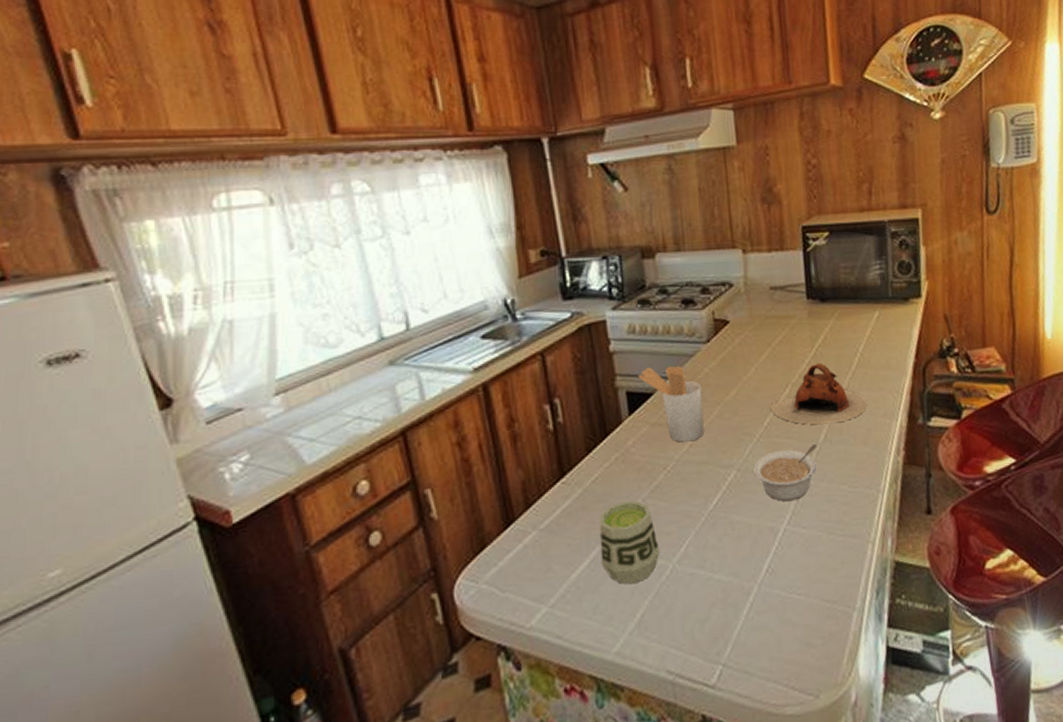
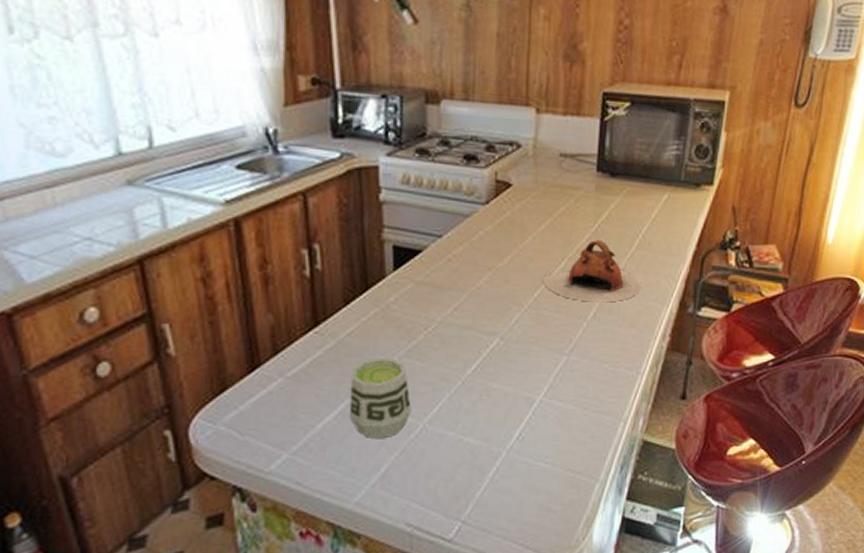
utensil holder: present [638,365,704,443] -> none [408,222,475,305]
legume: present [753,444,818,502] -> none [517,321,586,374]

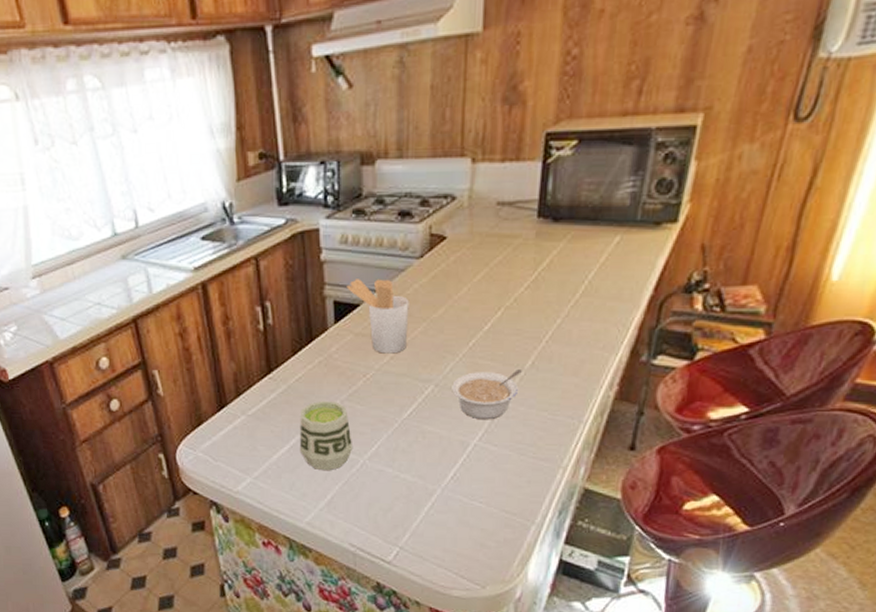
utensil holder: none [408,222,475,305] -> present [347,279,409,354]
legume: none [517,321,586,374] -> present [452,370,523,420]
teapot: present [542,239,642,303] -> none [477,287,587,351]

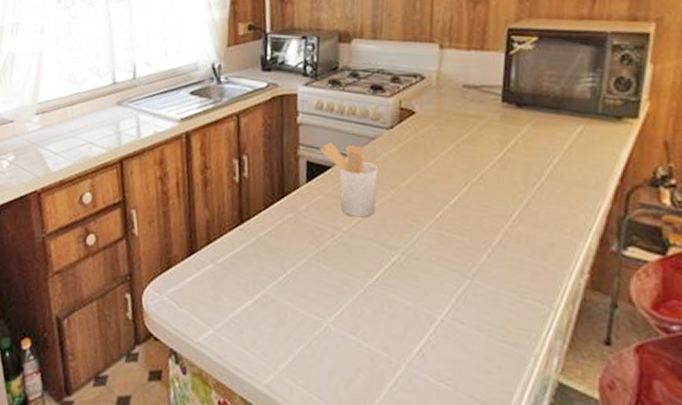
cup: present [299,400,353,471] -> none [263,256,318,331]
legume: present [452,370,523,420] -> none [418,244,491,296]

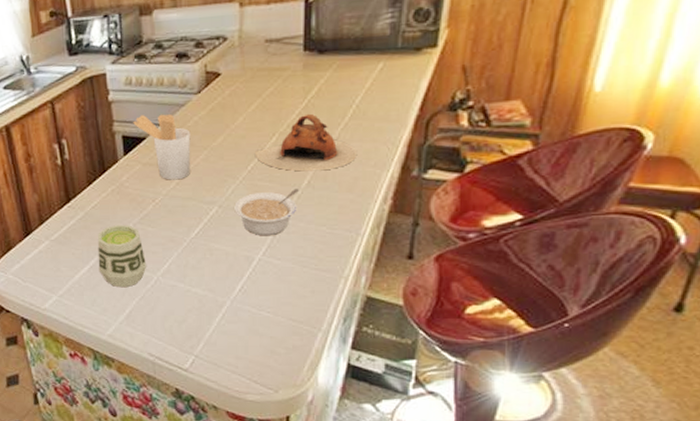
cup: none [263,256,318,331] -> present [97,224,147,288]
legume: none [418,244,491,296] -> present [234,189,300,236]
teapot: none [444,167,554,231] -> present [254,113,358,172]

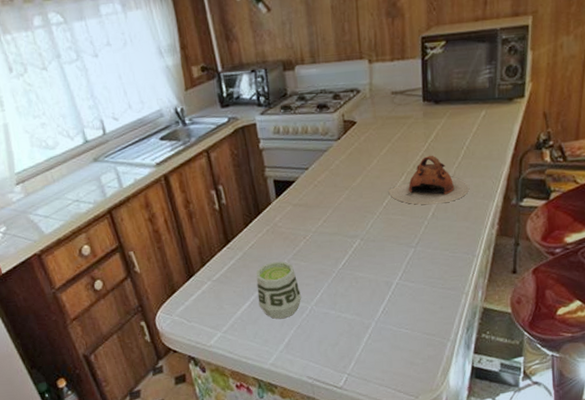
utensil holder: present [133,114,191,180] -> none [282,159,335,219]
legume: present [234,189,300,236] -> none [374,220,427,263]

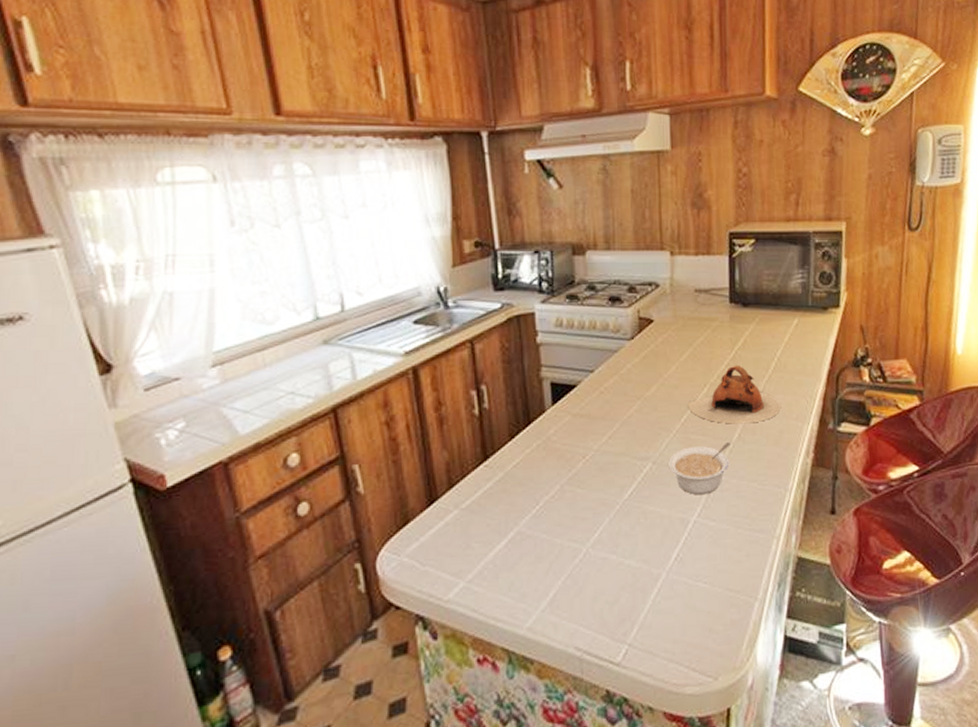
cup: present [256,261,302,319] -> none [518,486,575,565]
legume: none [374,220,427,263] -> present [668,442,732,495]

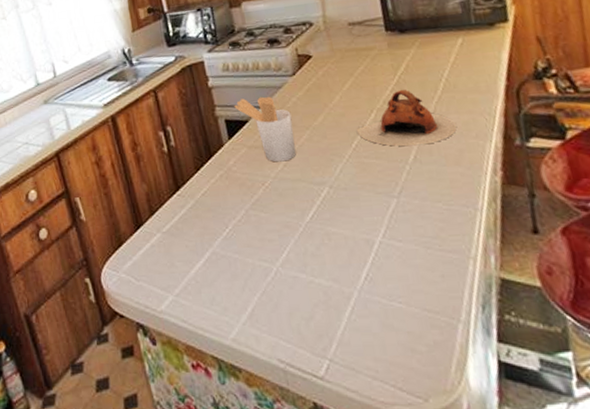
utensil holder: none [563,360,624,434] -> present [234,96,296,162]
legume: present [668,442,732,495] -> none [345,164,409,217]

